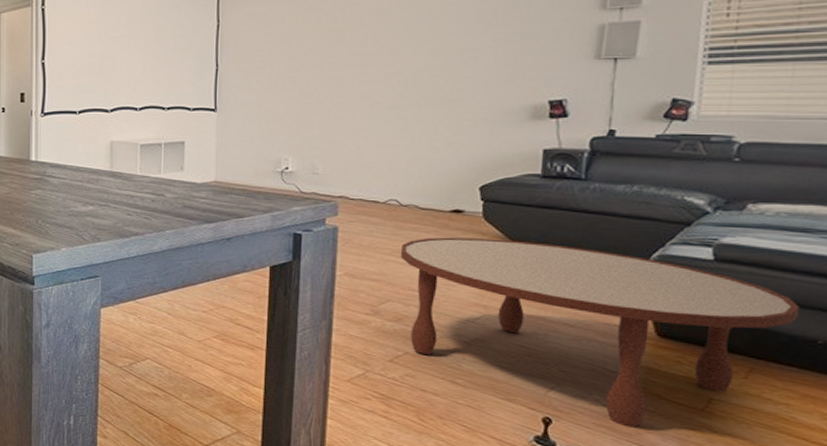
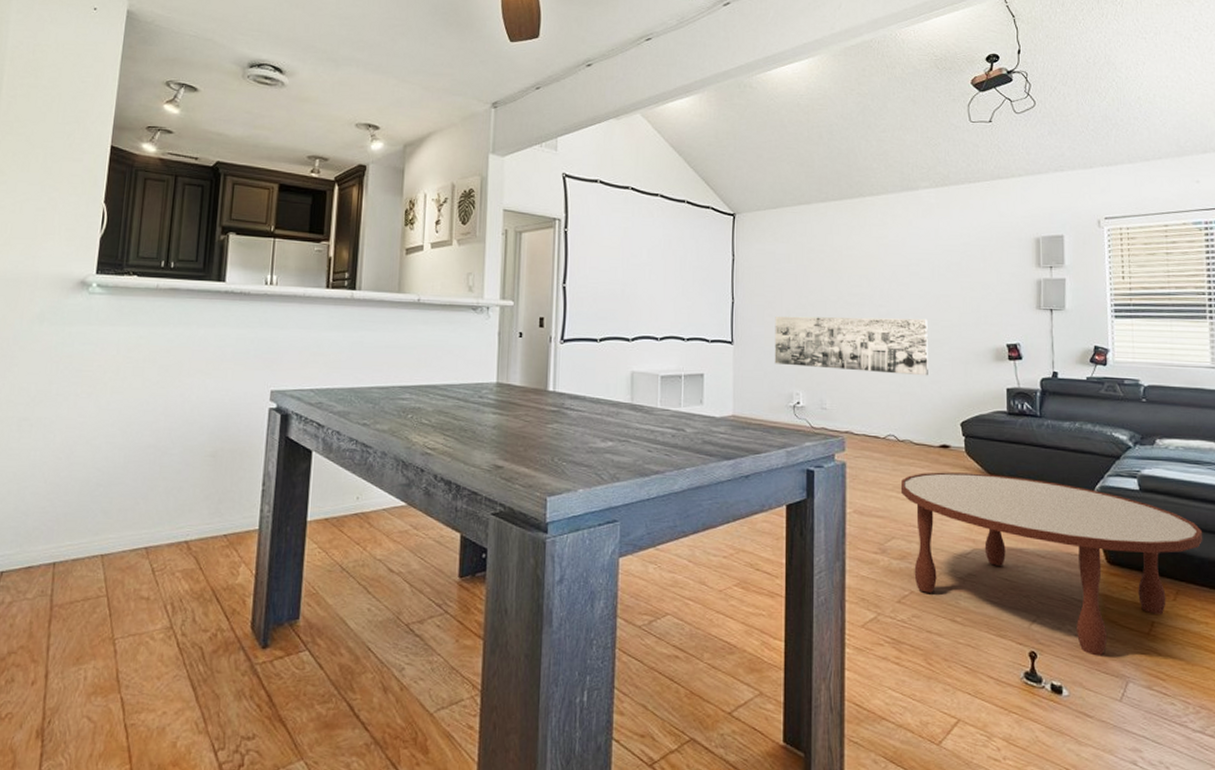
wall art: none [261,76,447,138] -> present [774,316,928,376]

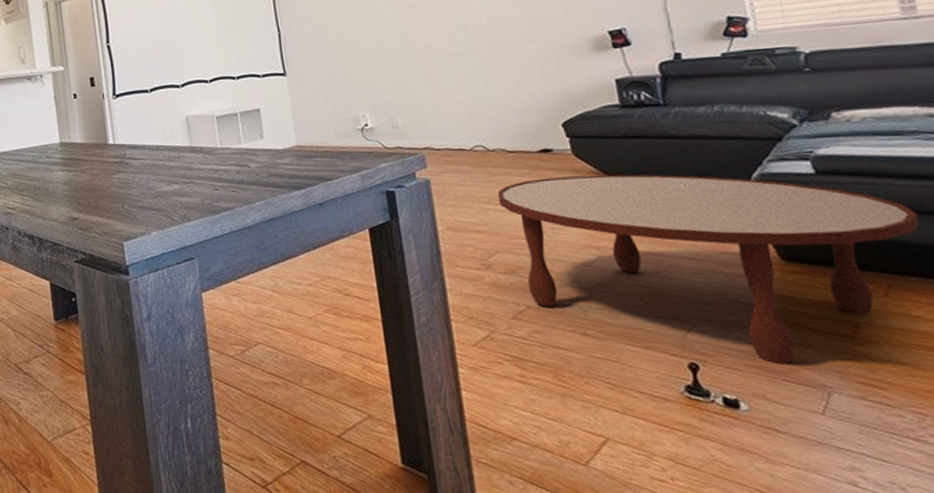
wall art: present [774,316,928,376] -> none [327,18,514,89]

